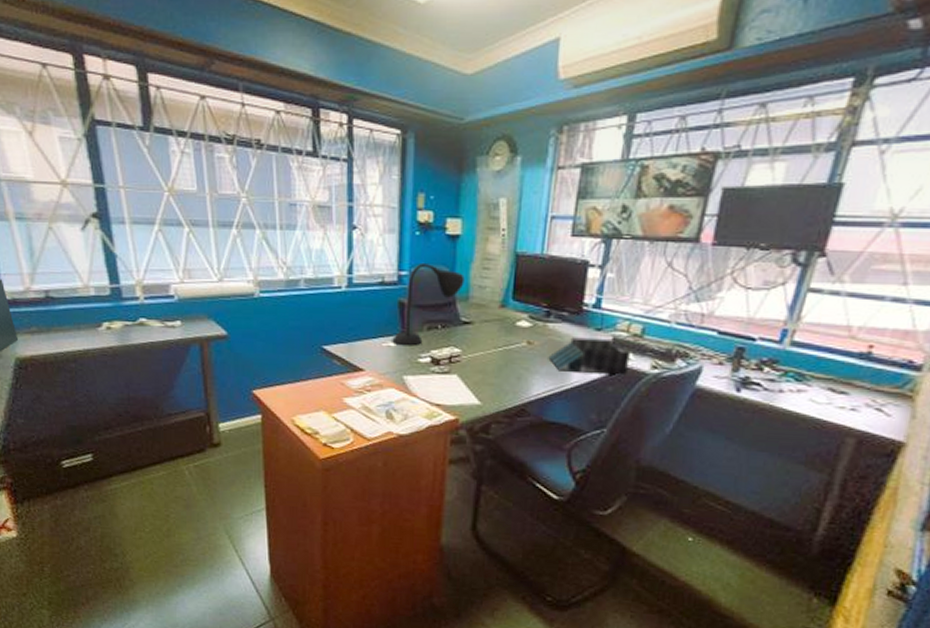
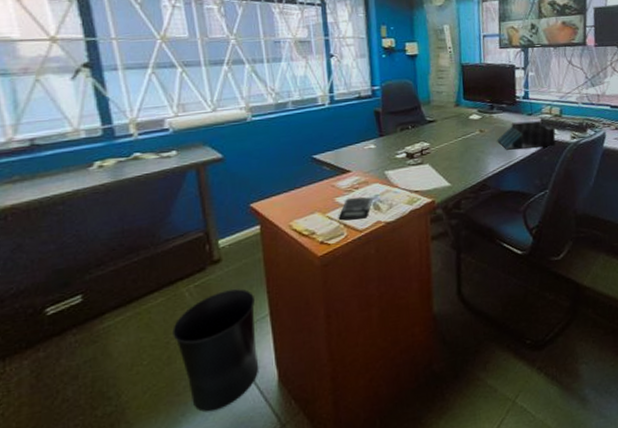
waste bin: none [172,476,251,589] -> present [172,289,258,412]
calculator: none [345,400,387,428] -> present [338,196,374,221]
desk lamp: present [392,264,465,346] -> none [372,79,425,146]

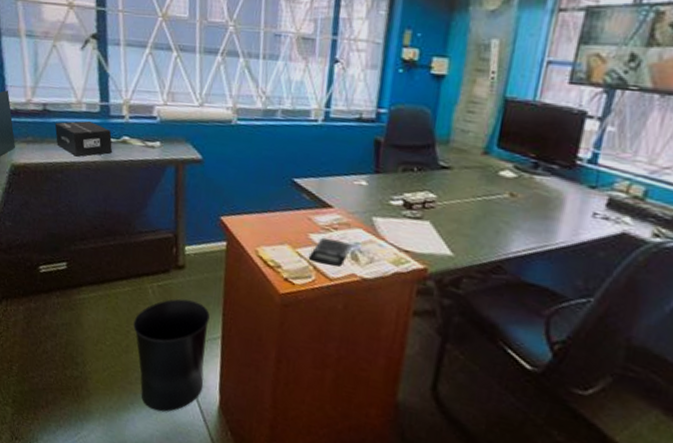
box: none [48,146,122,184] -> present [55,121,112,157]
desk organizer: present [497,120,556,150] -> none [532,193,629,241]

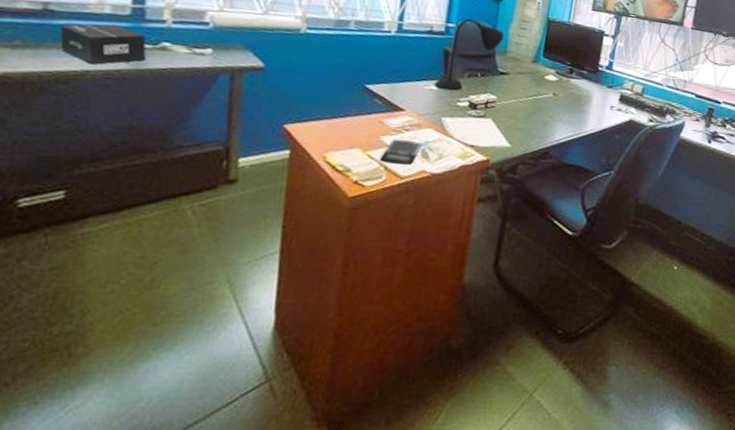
waste bin: present [133,298,210,412] -> none [162,216,267,350]
desk lamp: none [364,102,447,187] -> present [434,18,504,91]

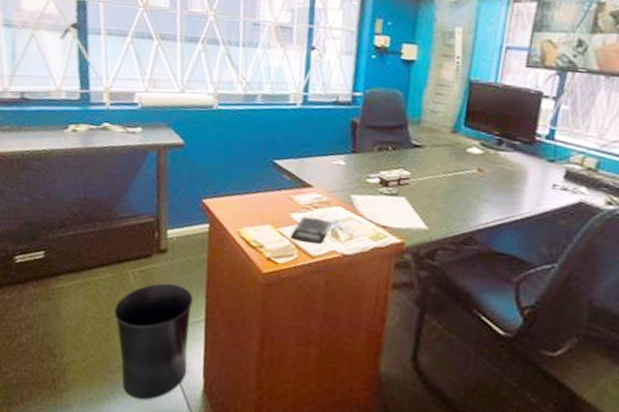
box: present [60,24,146,65] -> none [33,108,93,144]
waste bin: none [162,216,267,350] -> present [114,283,193,400]
desk lamp: present [434,18,504,91] -> none [342,86,418,166]

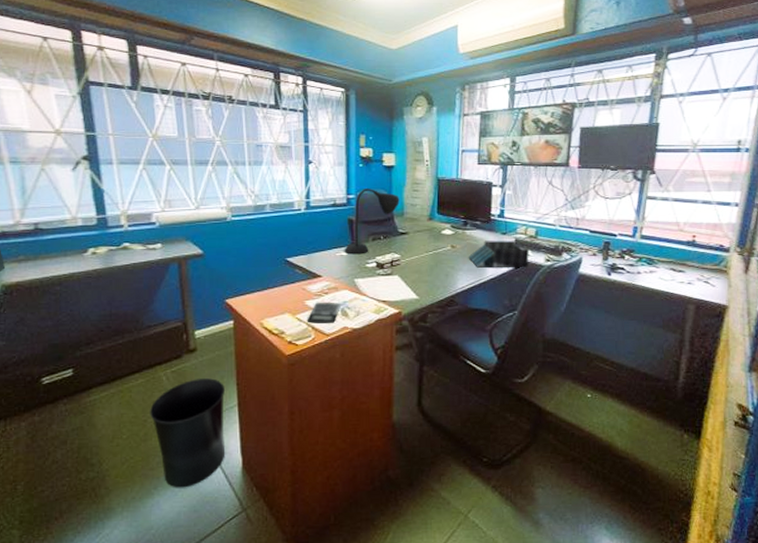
desk lamp: none [342,86,418,166] -> present [344,189,400,255]
desk organizer: none [498,167,584,210] -> present [468,240,529,268]

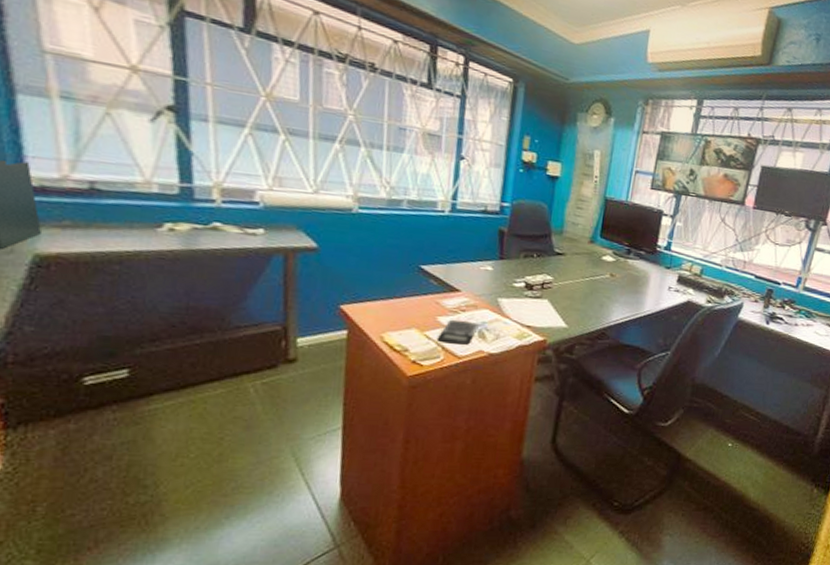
waste bin: present [150,378,225,488] -> none [228,394,328,519]
desk lamp: present [344,189,400,255] -> none [490,198,560,271]
desk organizer: present [468,240,529,268] -> none [627,273,692,307]

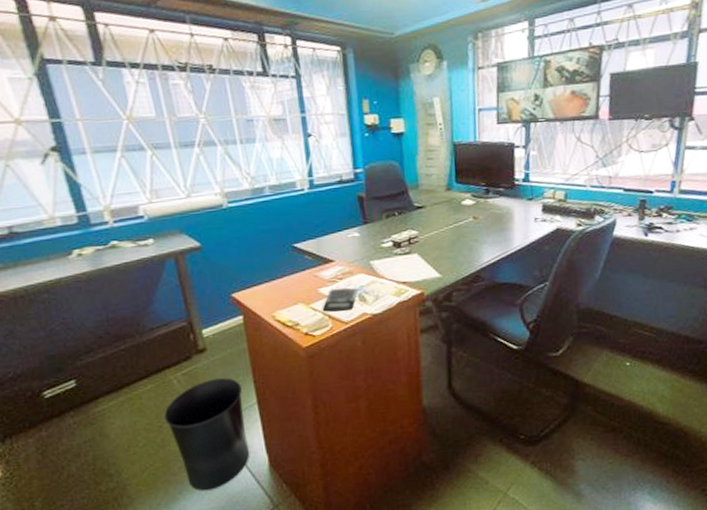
waste bin: none [228,394,328,519] -> present [164,378,249,491]

